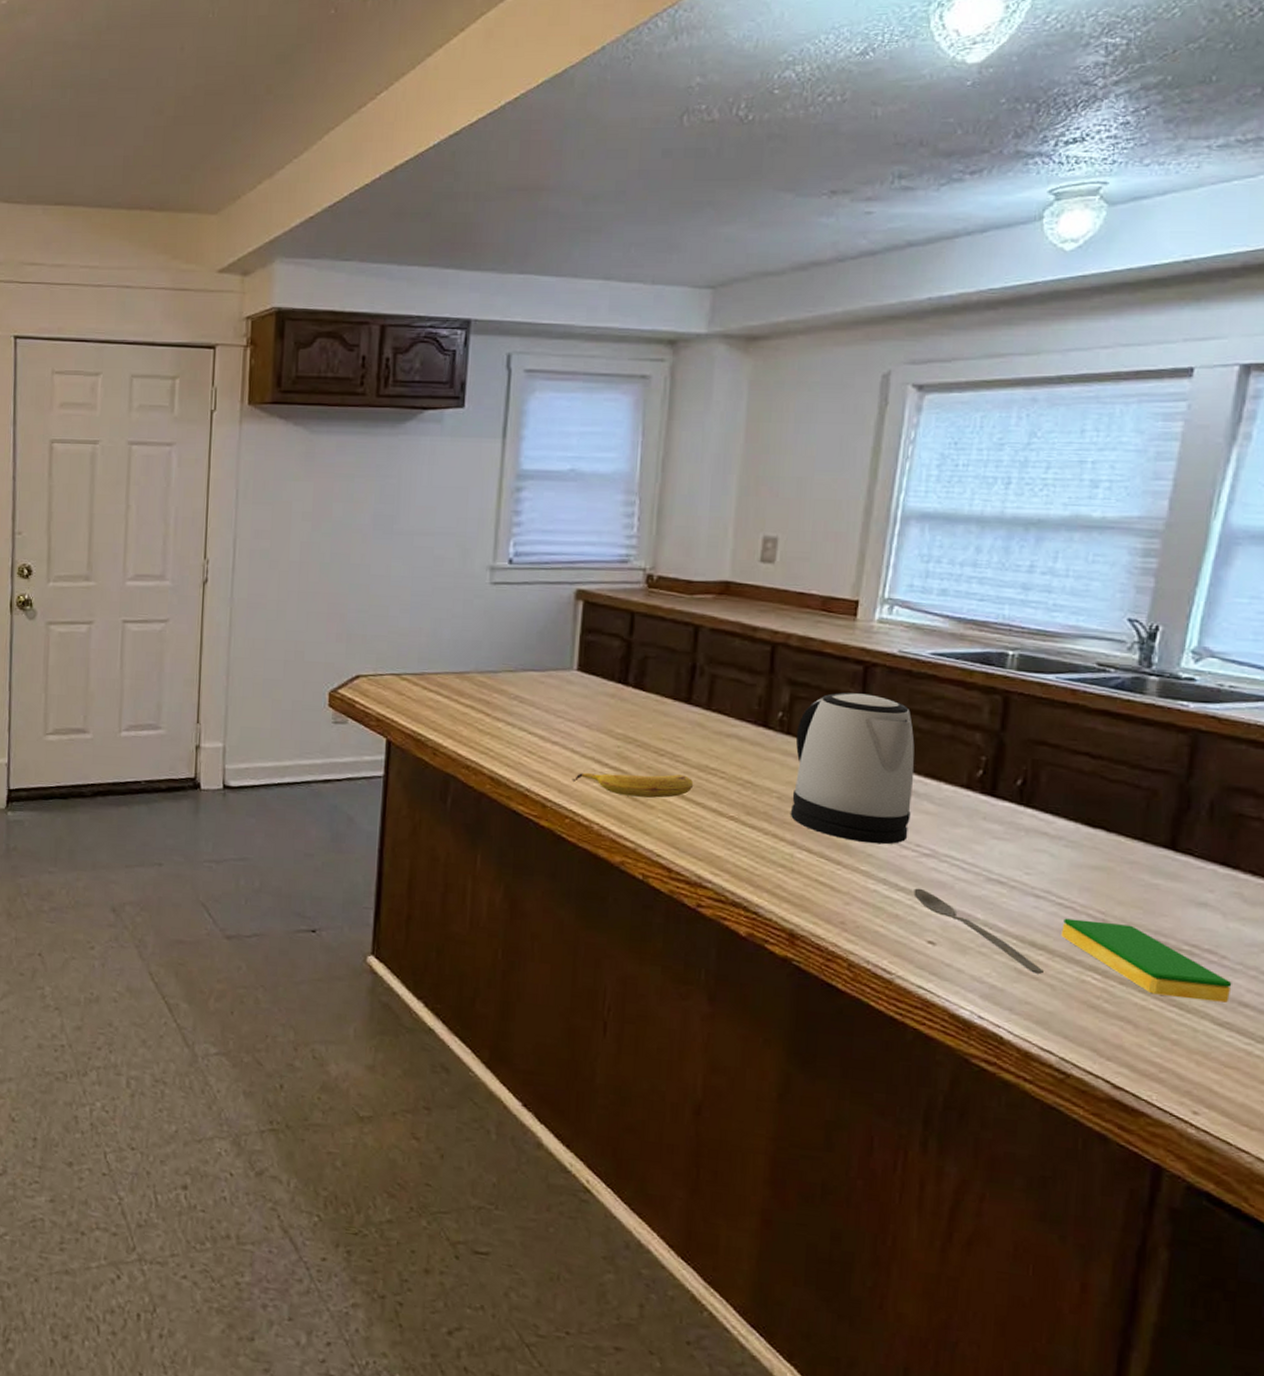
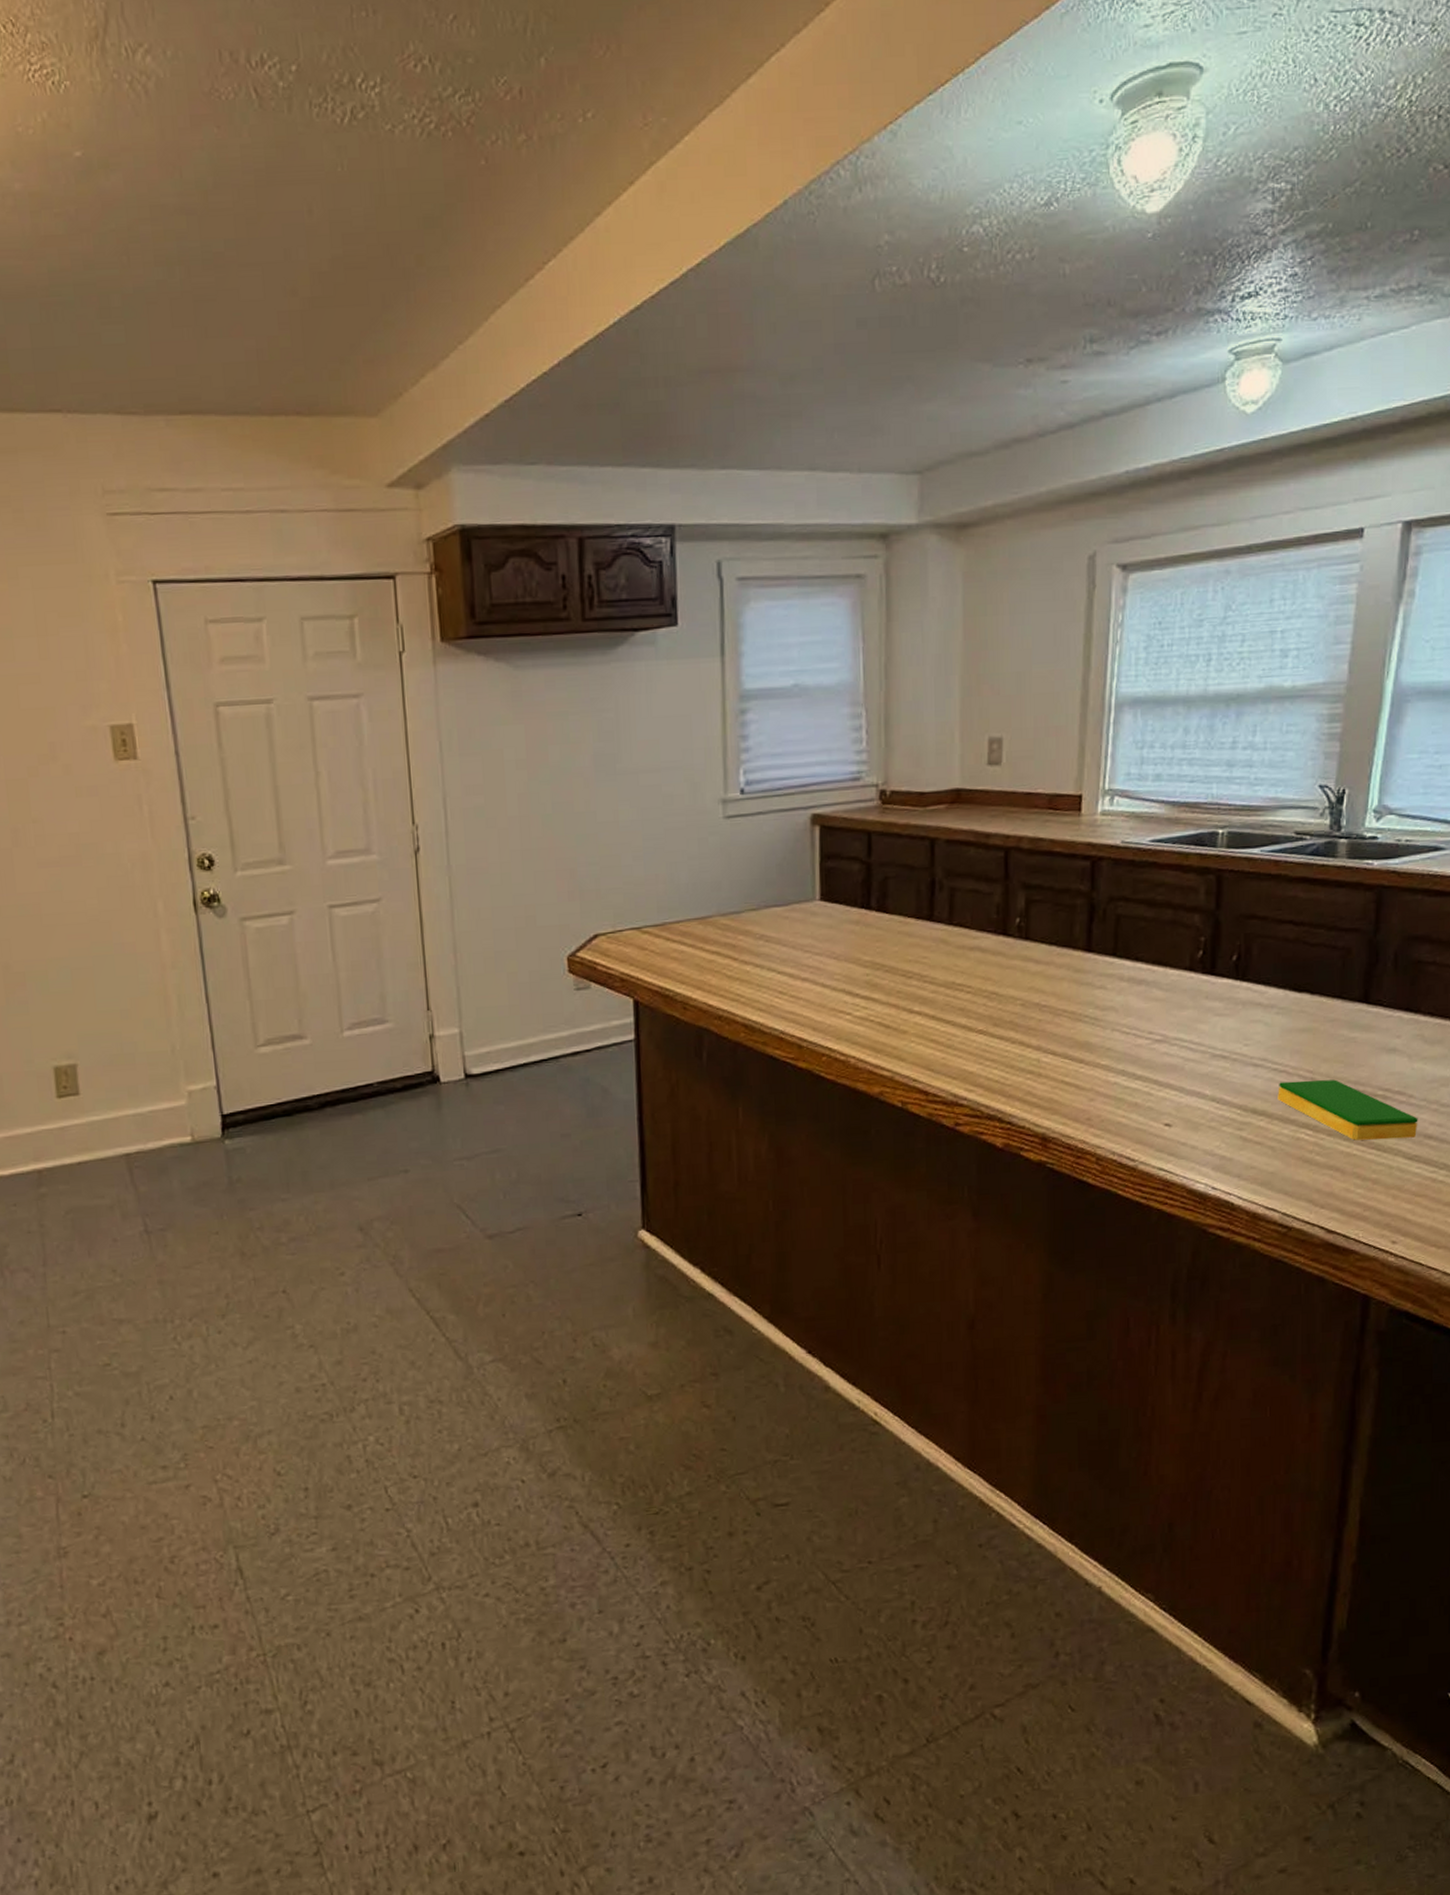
fruit: present [572,773,694,798] -> none [825,995,943,1024]
kettle: present [790,692,915,845] -> none [1034,888,1143,1038]
spoon: present [913,888,1044,974] -> none [1149,1074,1265,1139]

